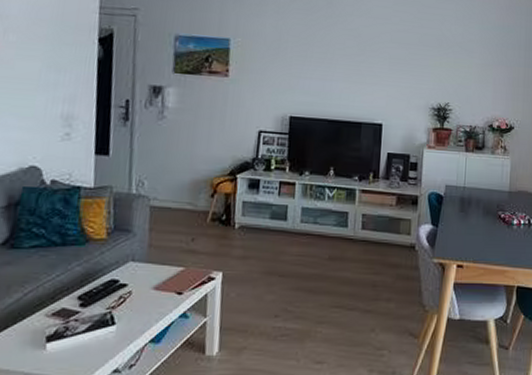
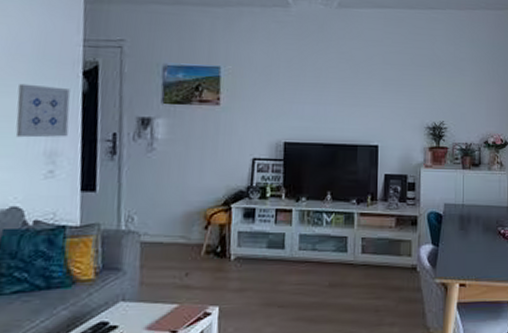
wall art: none [35,47,87,102] -> present [15,83,71,138]

